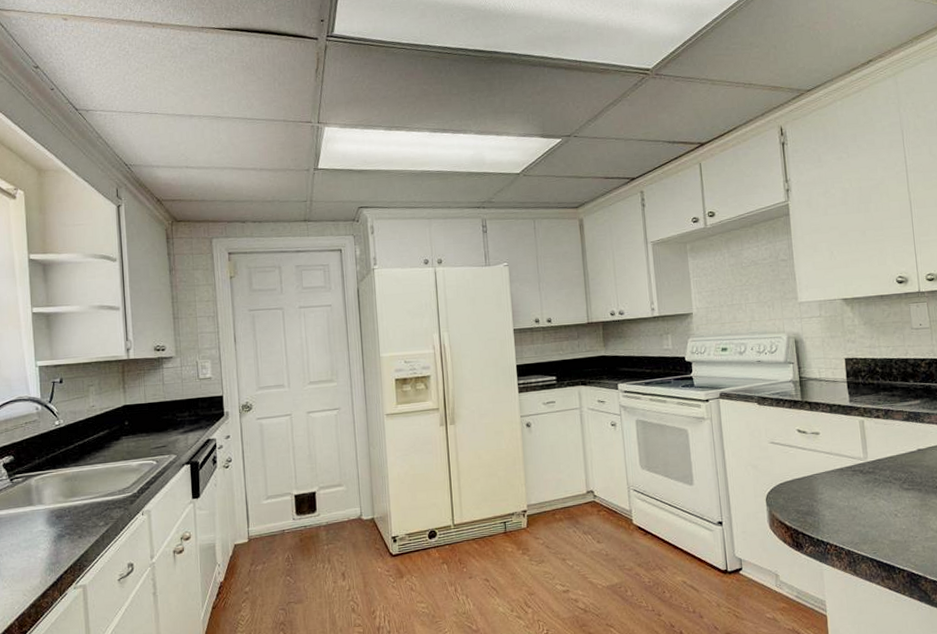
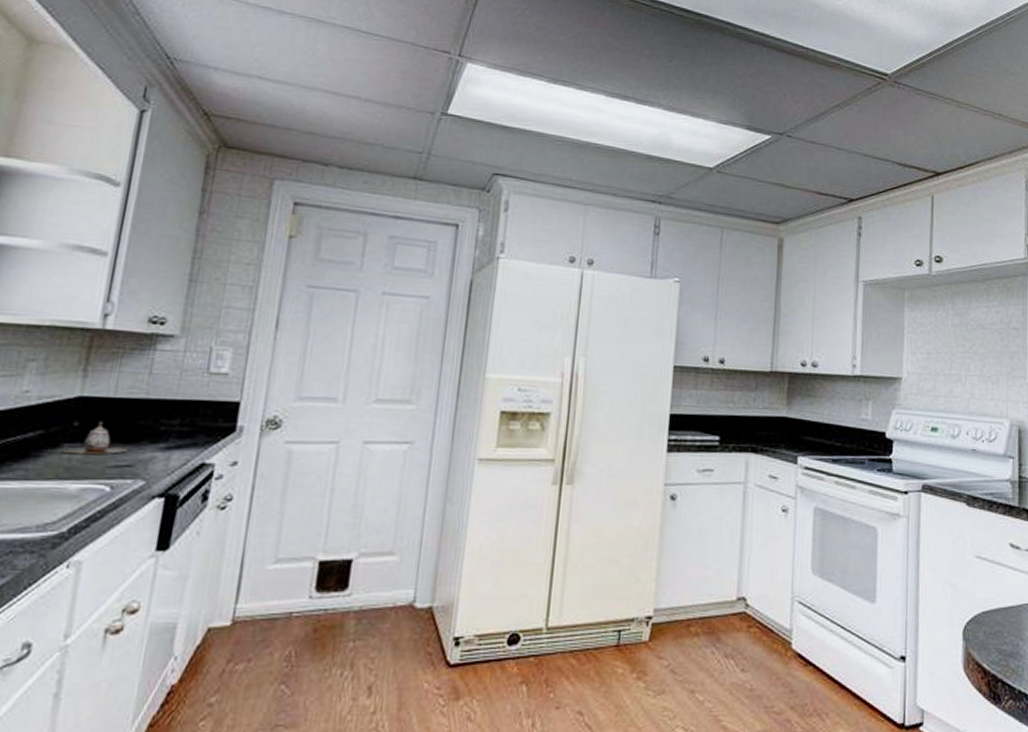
decorative jar: none [122,419,161,443] -> present [61,421,129,455]

